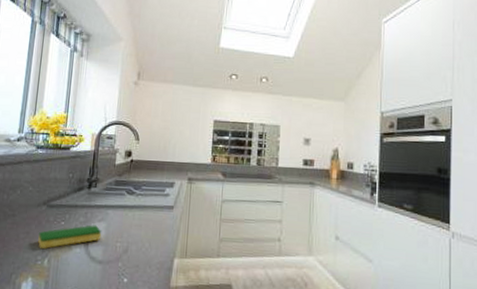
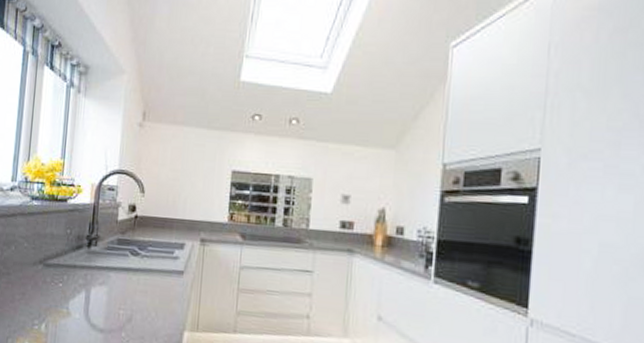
dish sponge: present [38,225,102,249] -> none [34,288,103,313]

